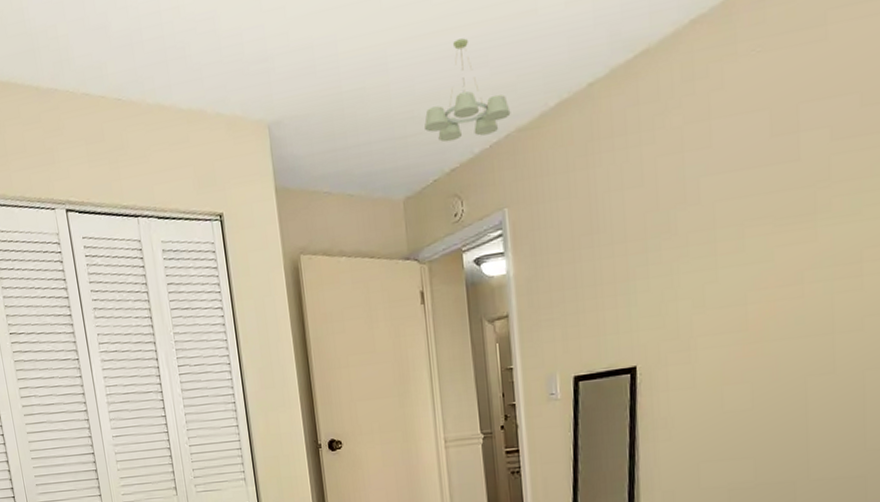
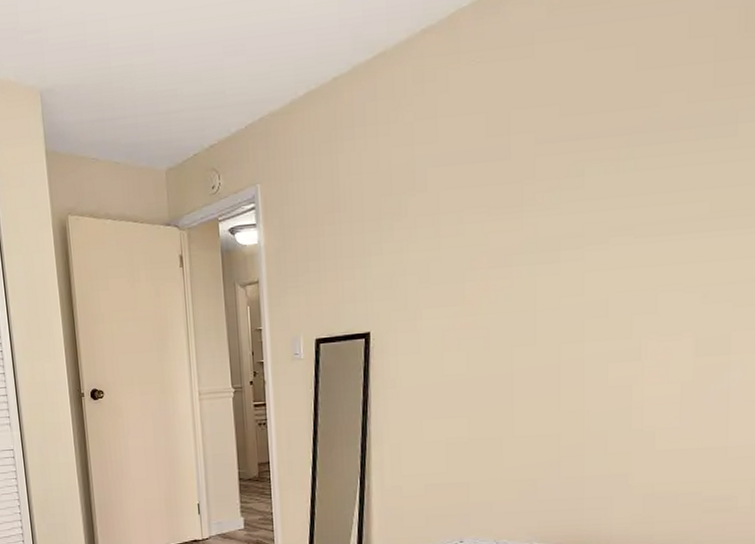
ceiling light fixture: present [424,38,511,143] -> none [186,27,265,121]

